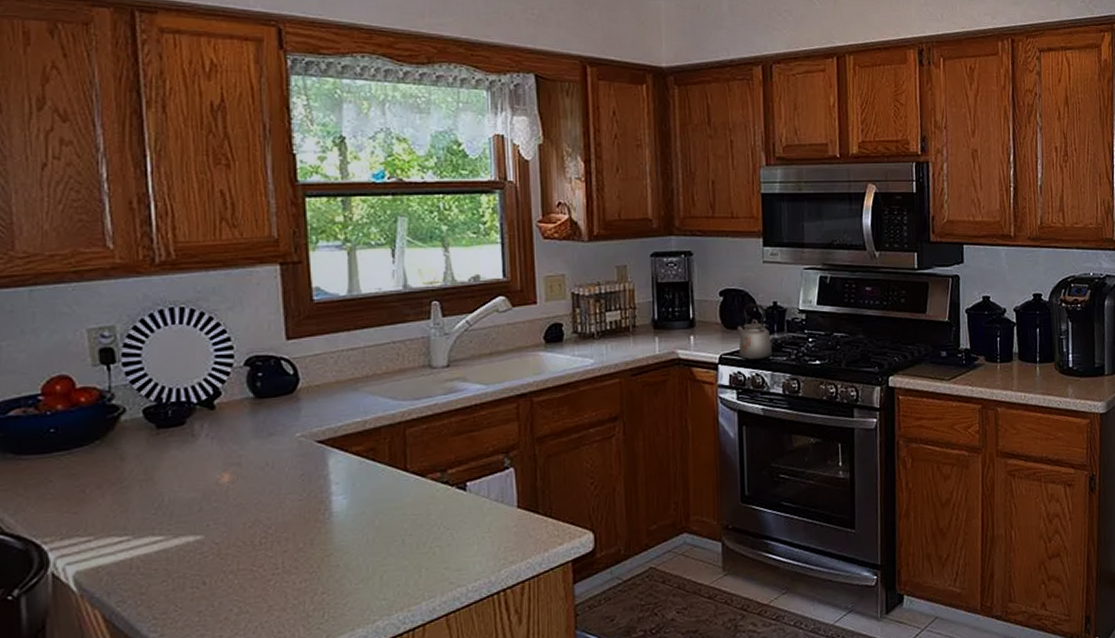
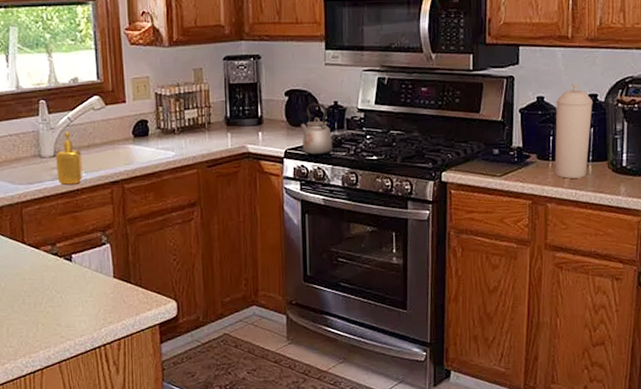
soap dispenser: none [450,337,483,400] -> present [56,132,83,185]
canister: none [1001,283,1038,381] -> present [554,83,594,179]

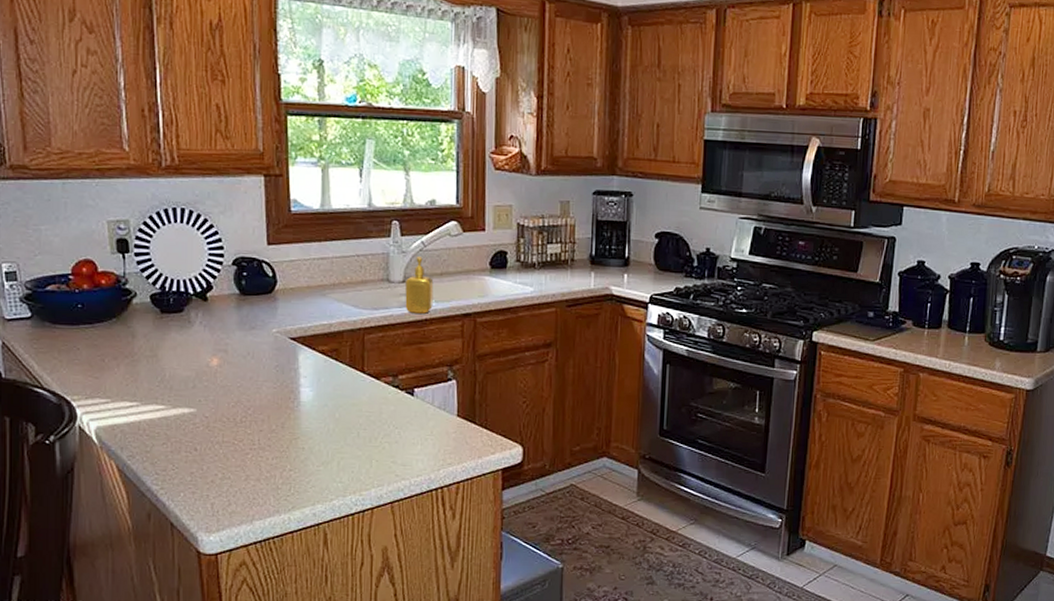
kettle: present [300,104,333,156] -> none [668,248,702,304]
canister: present [554,83,594,179] -> none [929,250,976,349]

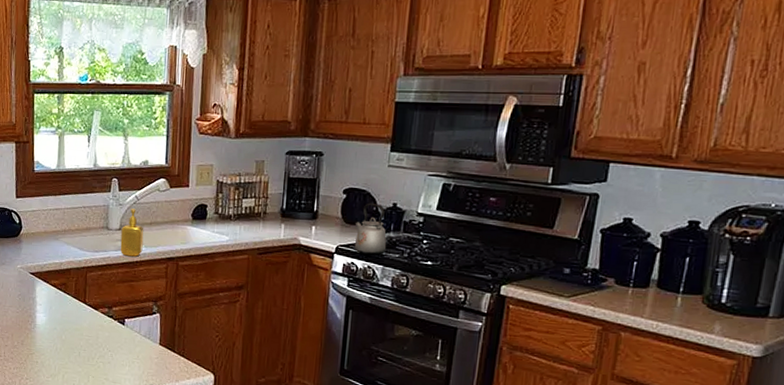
kettle: none [668,248,702,304] -> present [354,203,387,256]

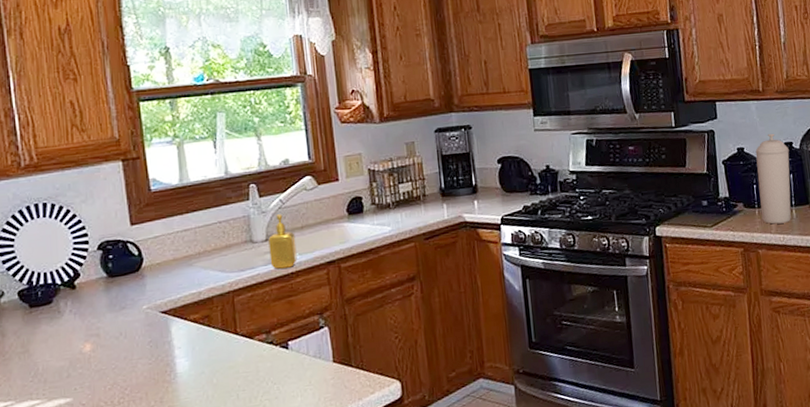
kettle: present [354,203,387,256] -> none [514,168,549,221]
canister: none [634,207,694,310] -> present [755,133,791,224]

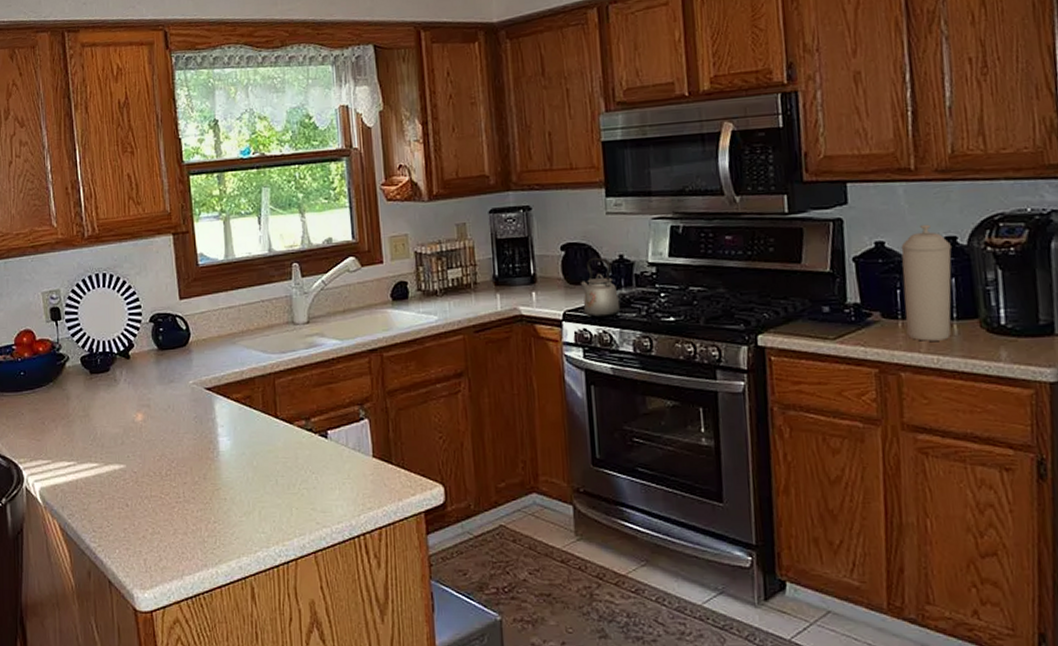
soap dispenser: present [268,214,298,269] -> none [310,296,339,354]
kettle: none [514,168,549,221] -> present [580,258,621,318]

